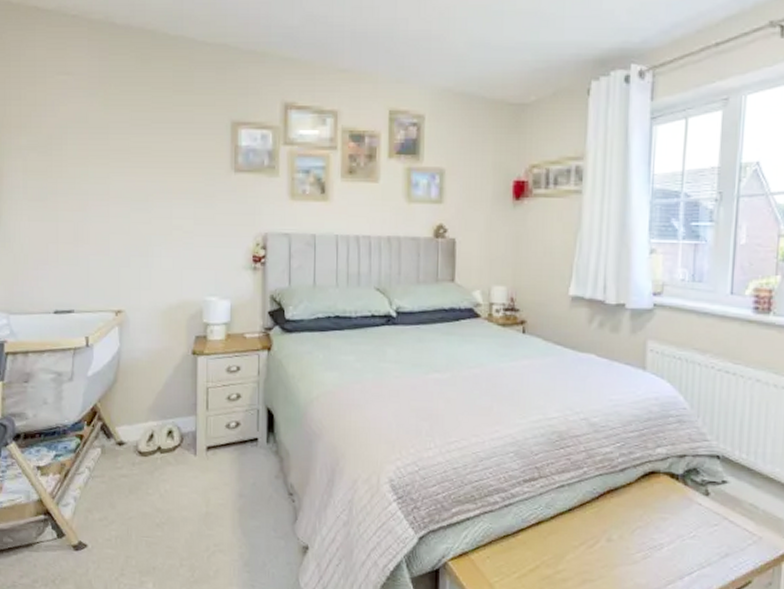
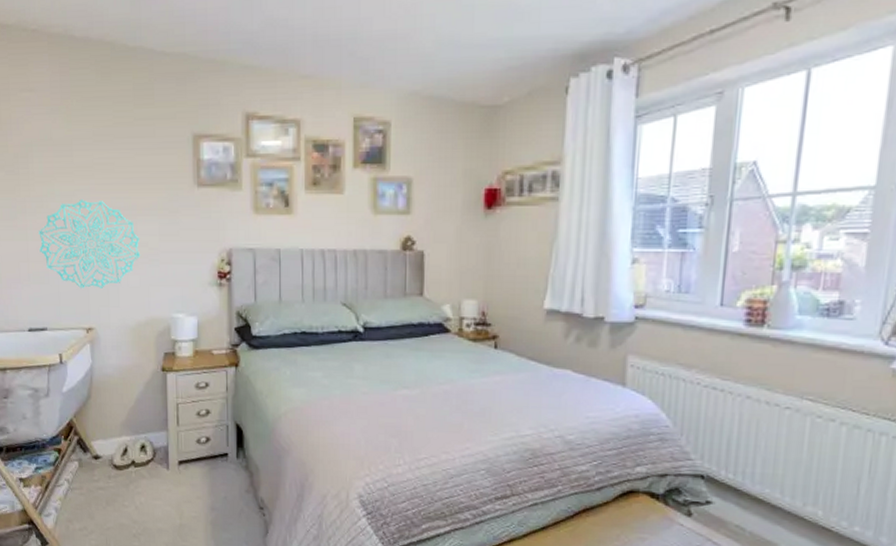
wall decoration: none [70,182,175,271] -> present [38,200,141,288]

